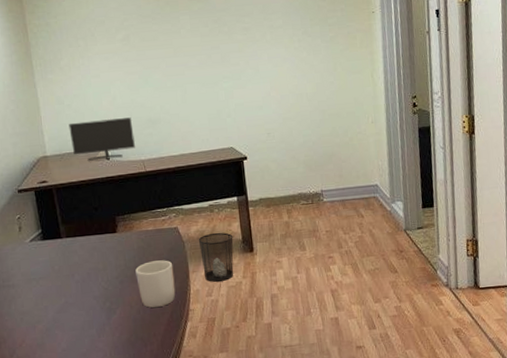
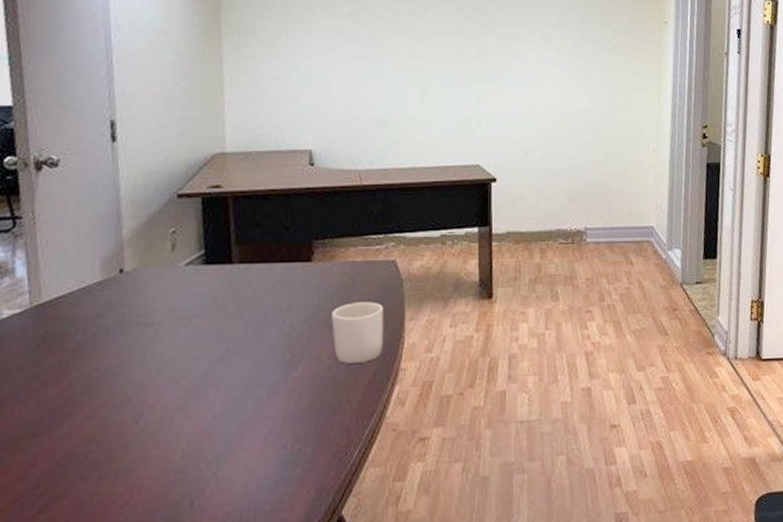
computer monitor: present [69,117,135,161] -> none [262,113,351,165]
waste bin: present [198,233,234,282] -> none [421,272,468,334]

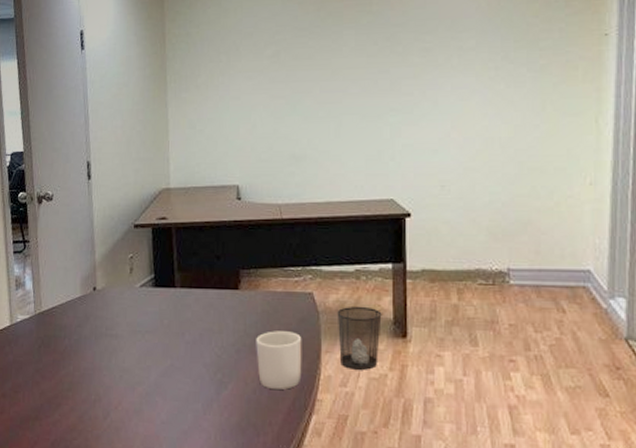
waste bin: none [421,272,468,334] -> present [337,307,382,370]

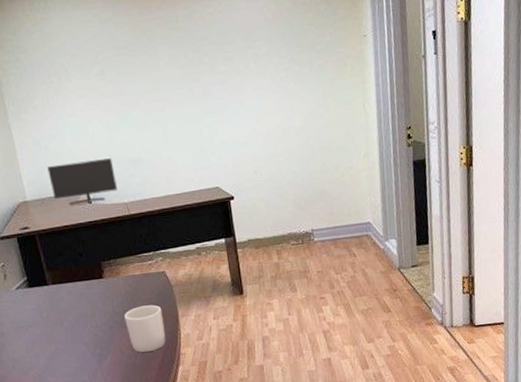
computer monitor: none [198,151,272,199] -> present [47,158,117,205]
waste bin: present [337,307,382,370] -> none [186,275,224,326]

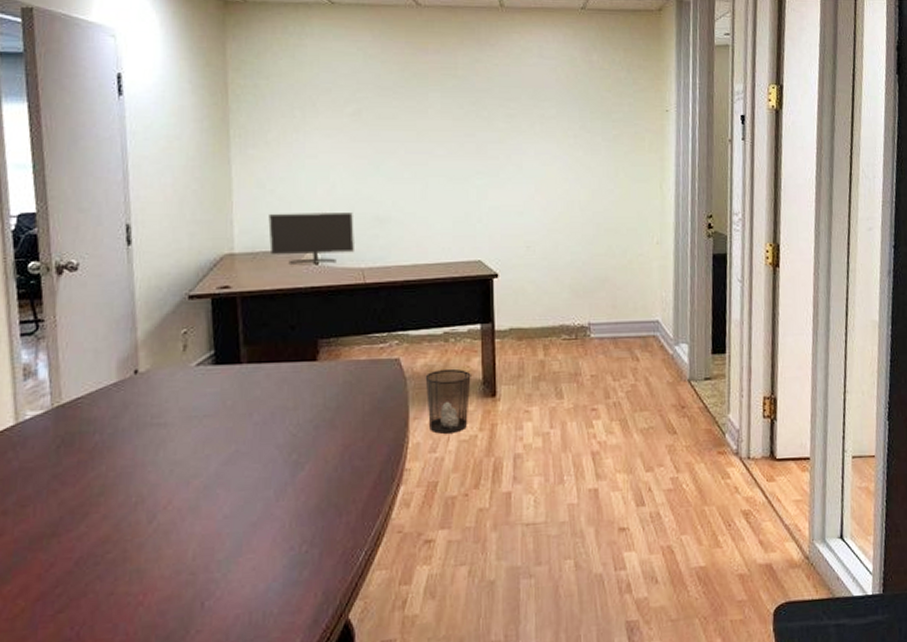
mug: present [124,304,166,353] -> none [337,401,389,465]
waste bin: none [186,275,224,326] -> present [425,369,471,434]

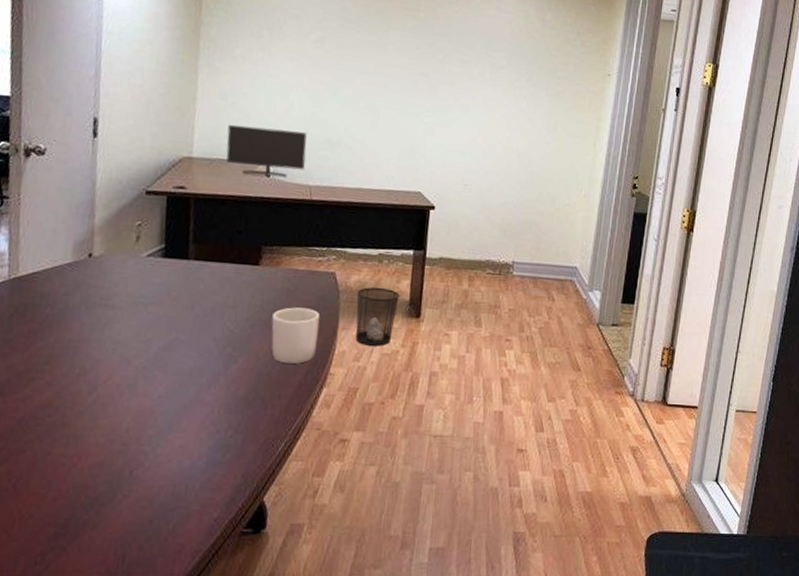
mug: none [337,401,389,465] -> present [271,307,321,365]

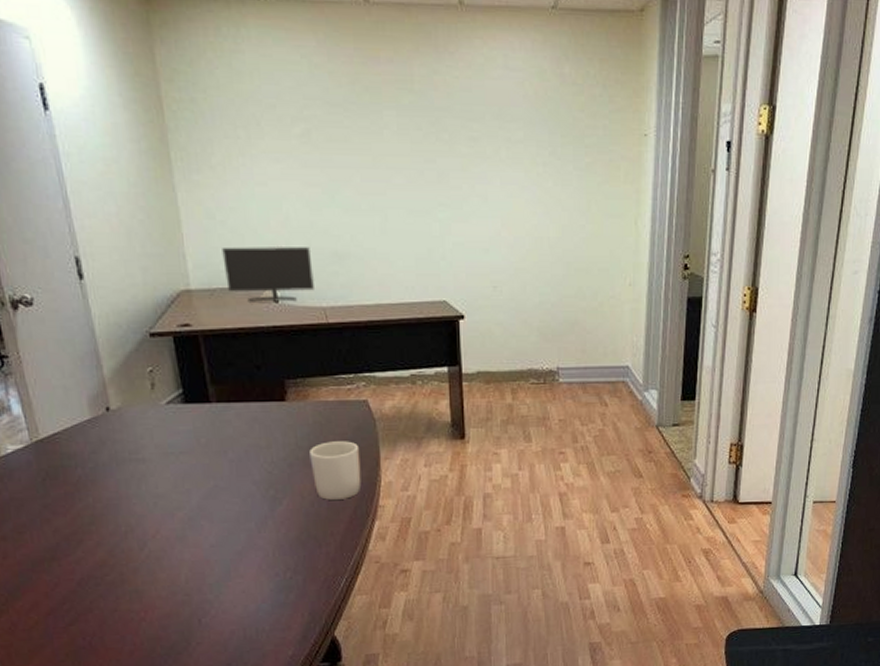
waste bin: present [355,287,400,346] -> none [394,412,440,473]

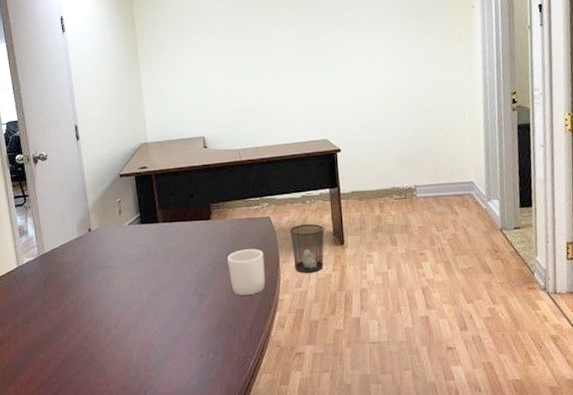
computer monitor: present [222,247,314,302] -> none [169,107,232,149]
waste bin: none [394,412,440,473] -> present [289,224,324,273]

